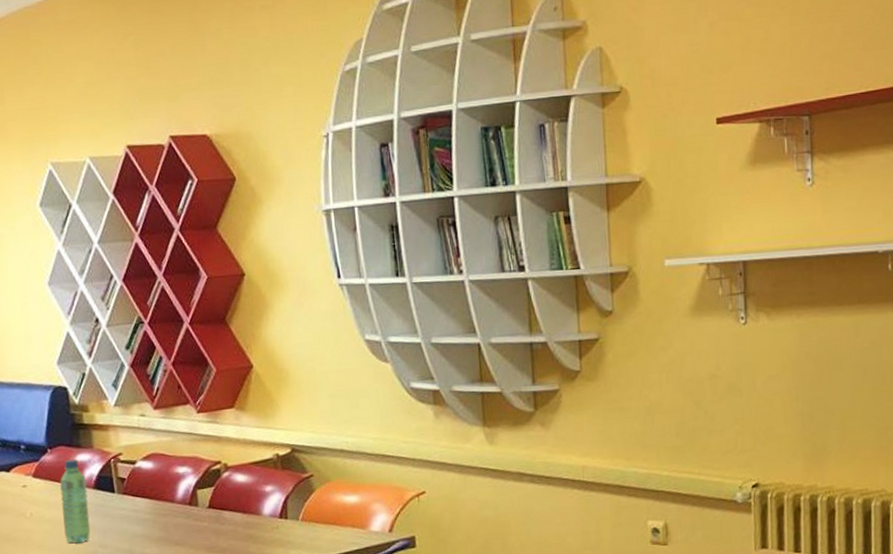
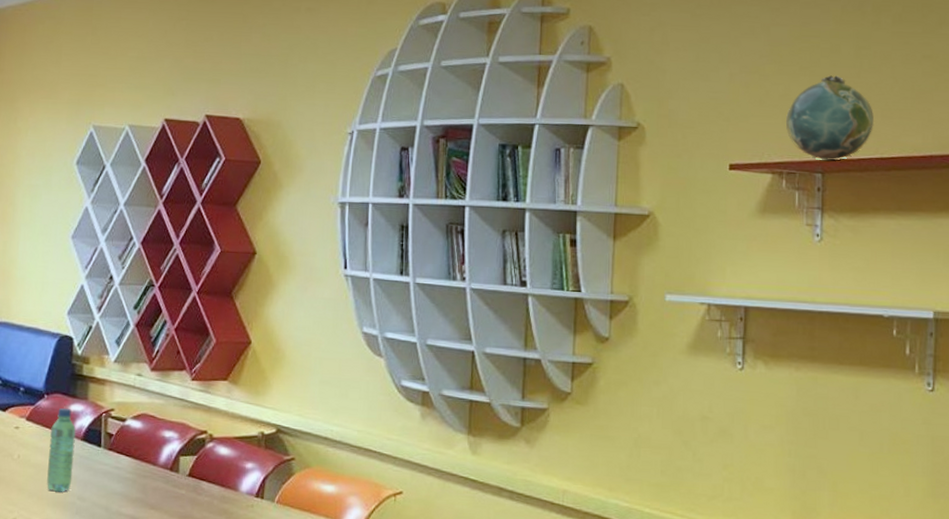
globe: none [769,11,857,102] -> present [786,75,873,160]

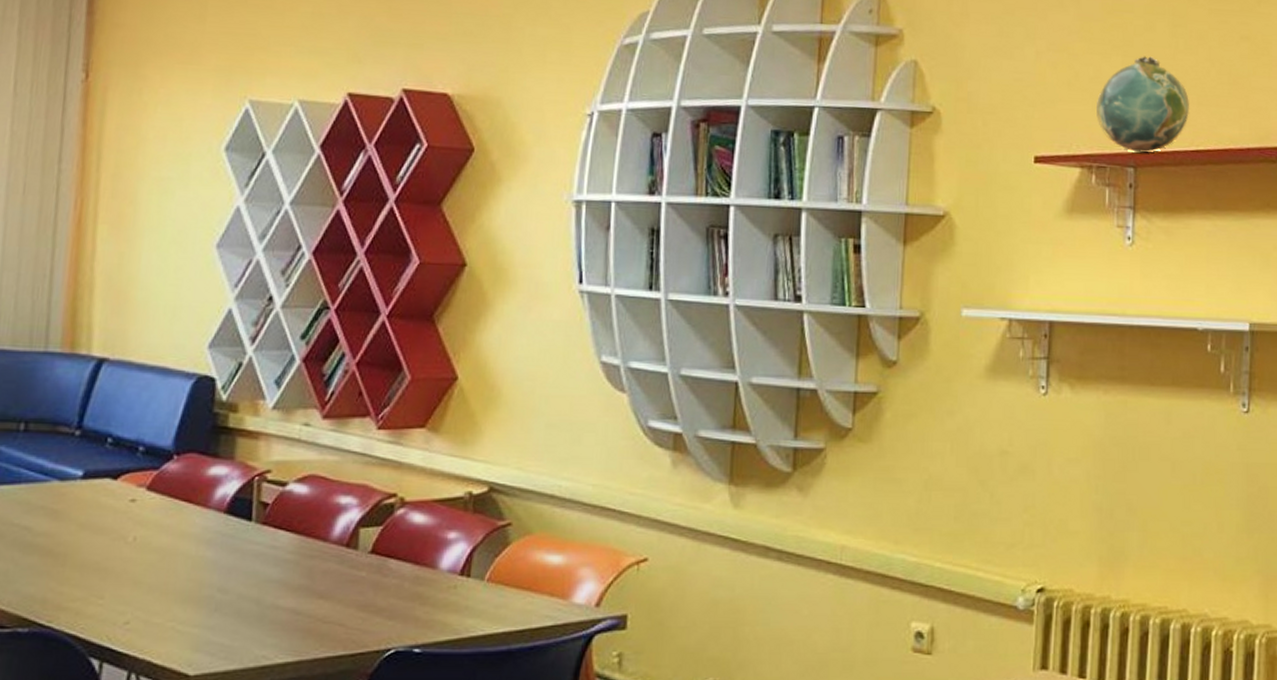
water bottle: present [47,408,76,492] -> none [174,472,217,583]

